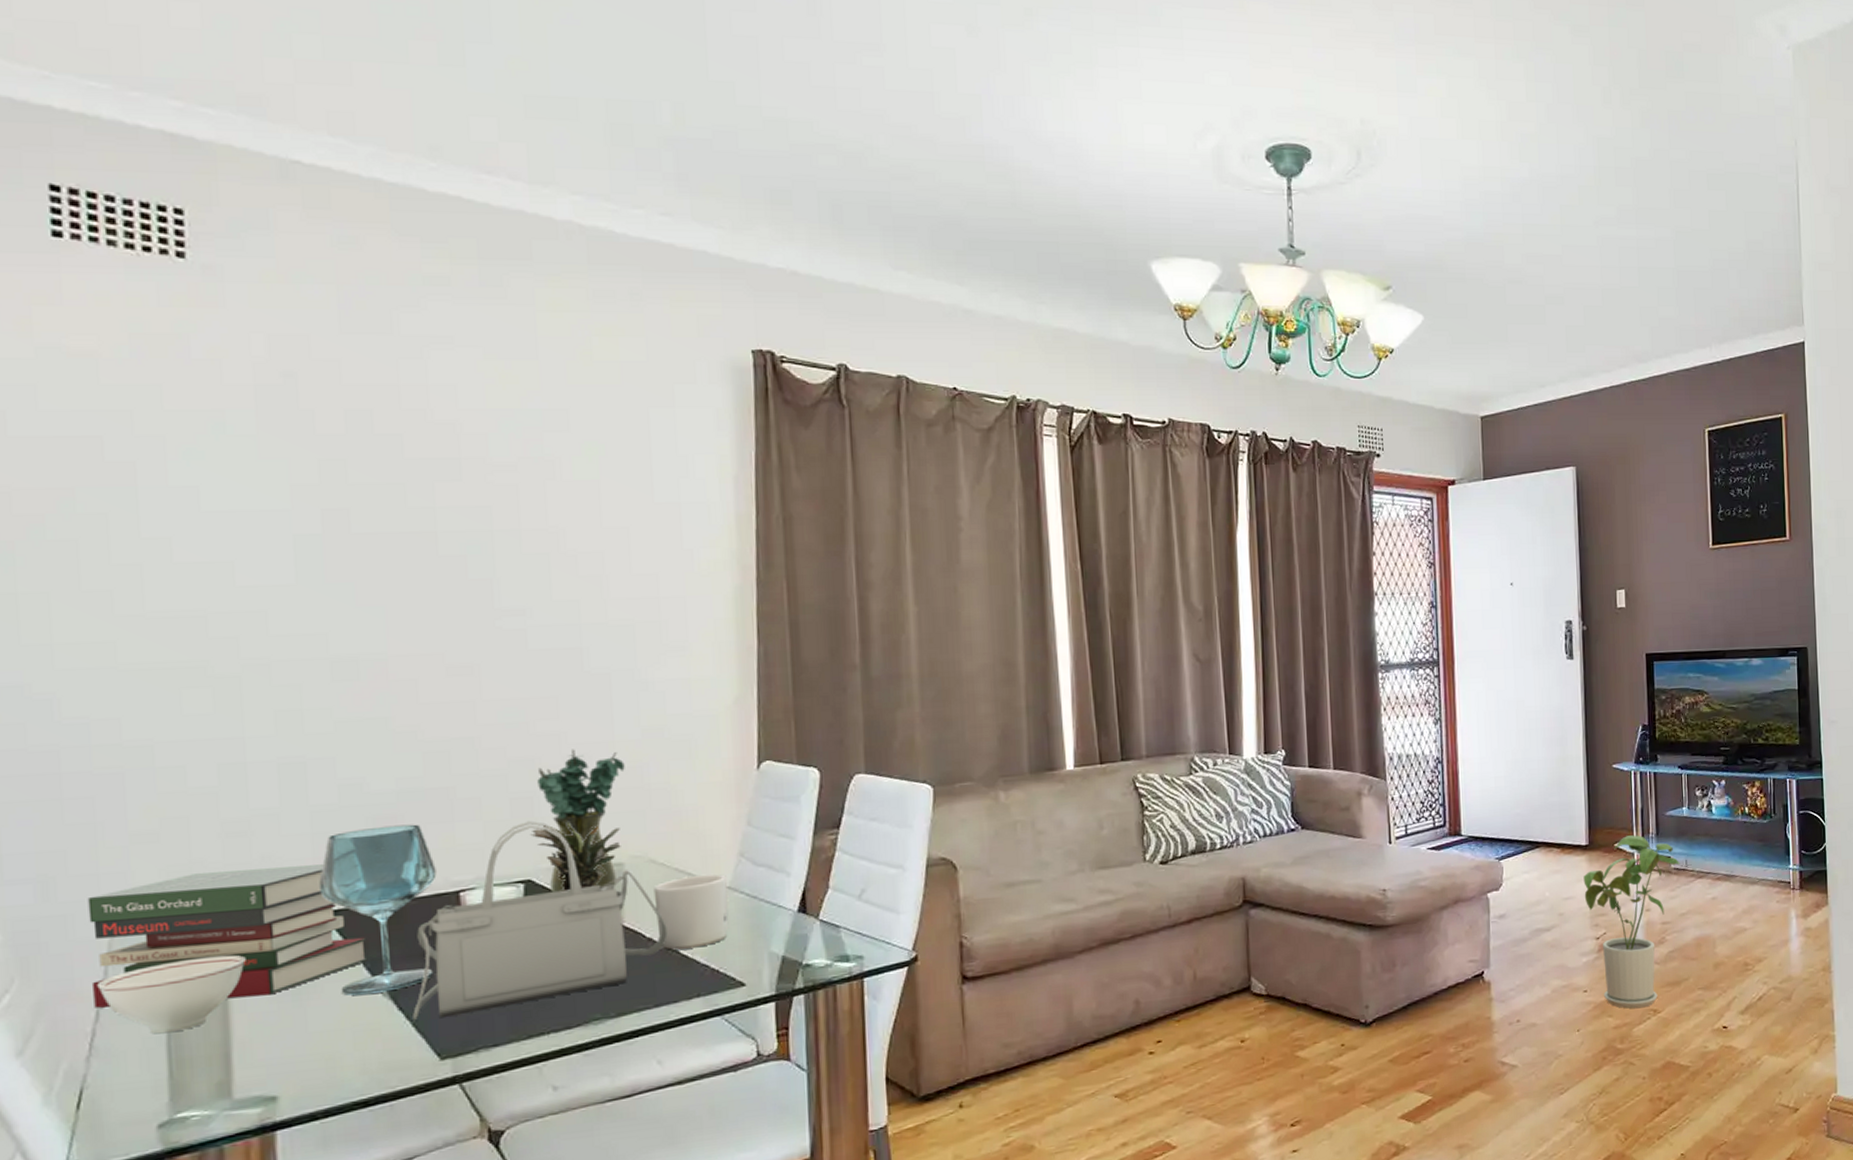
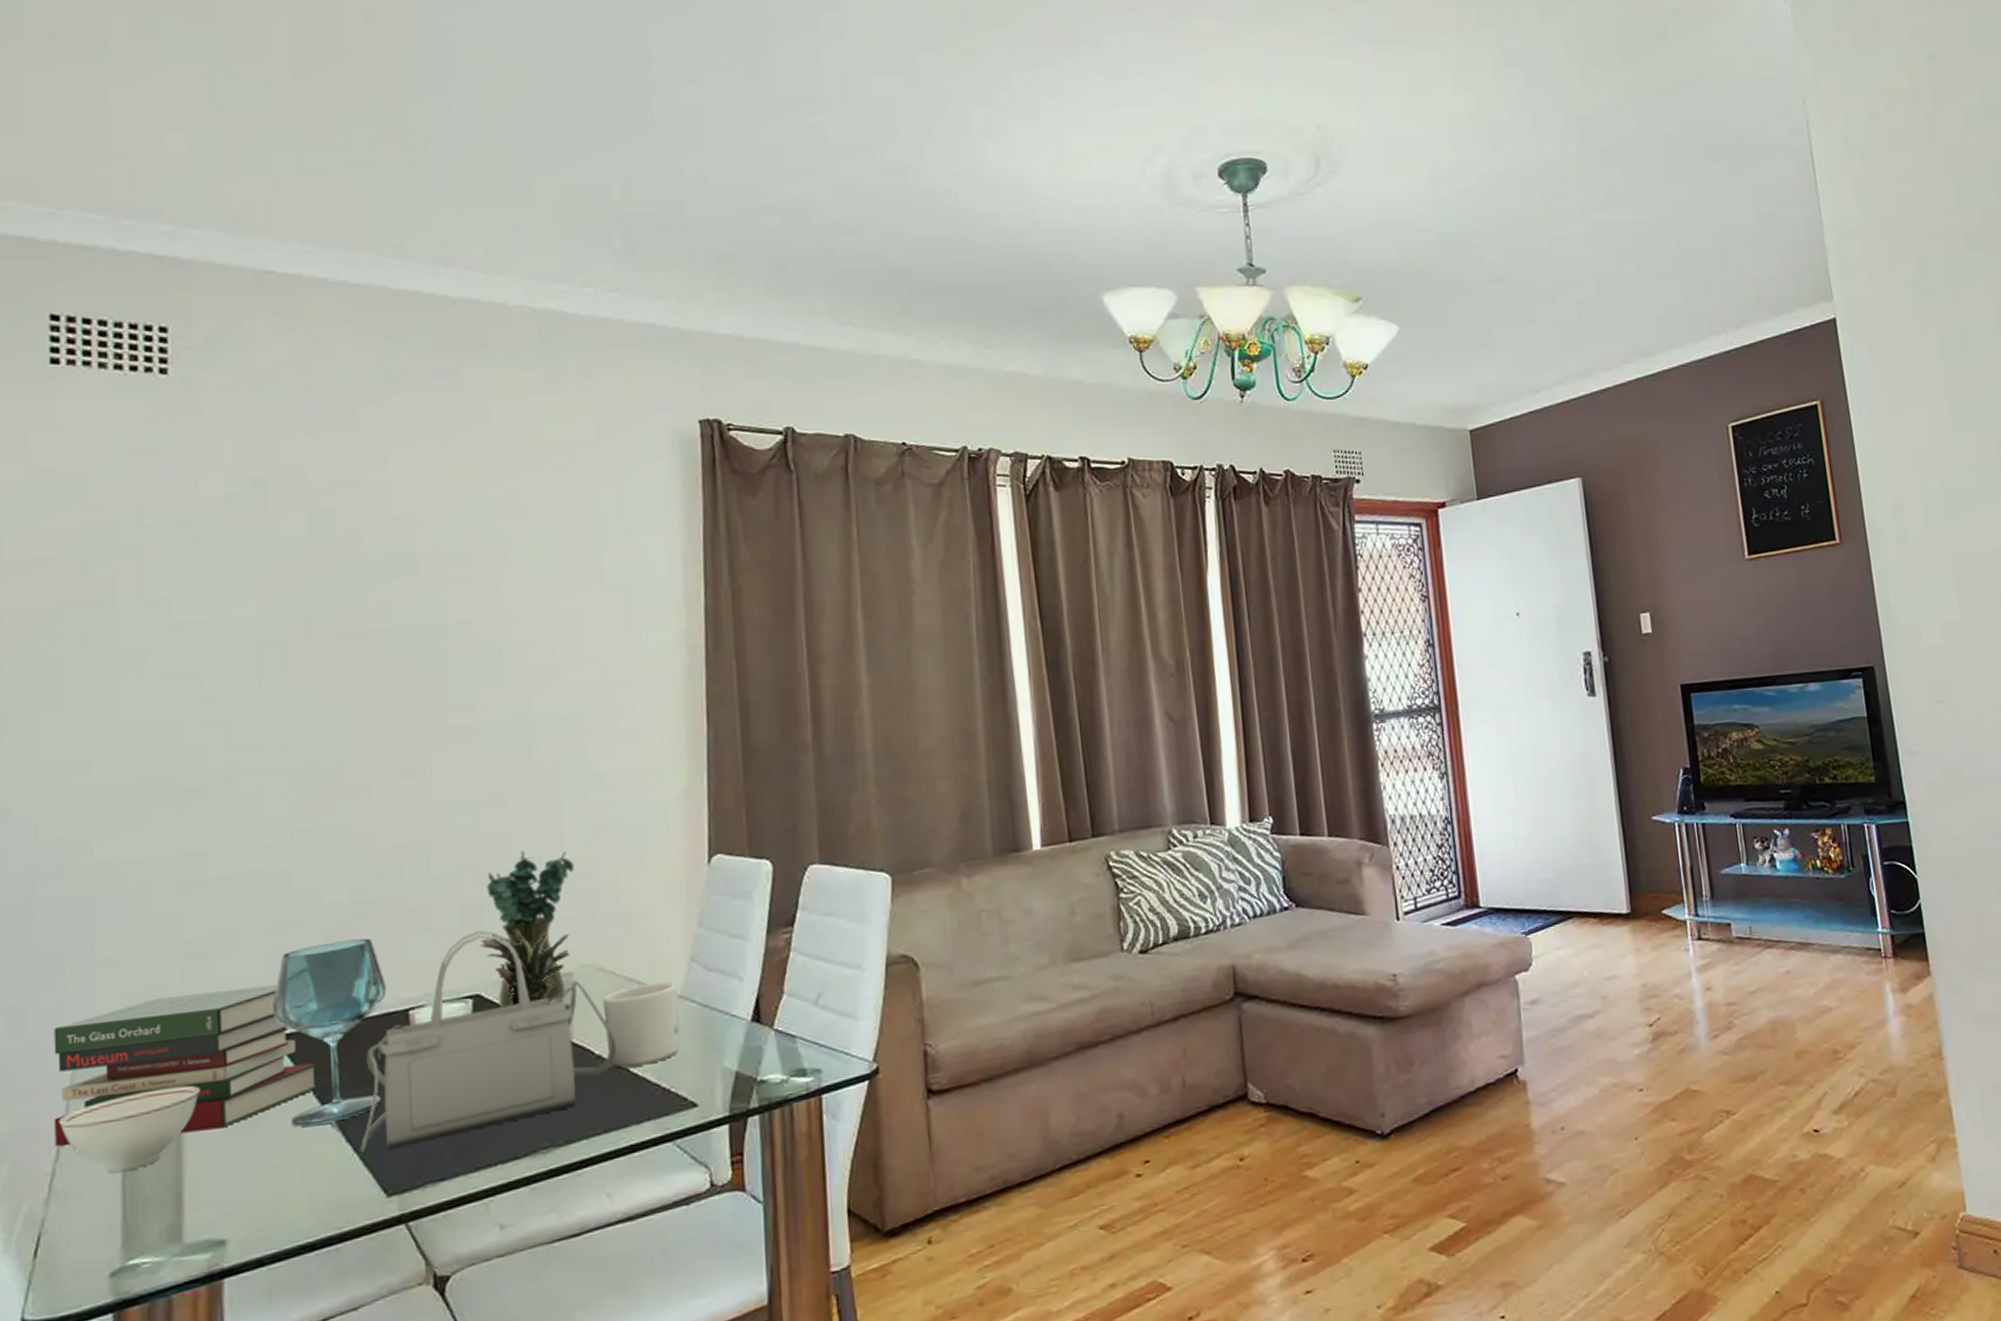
house plant: present [1583,835,1680,1009] -> none [1627,898,1743,1111]

